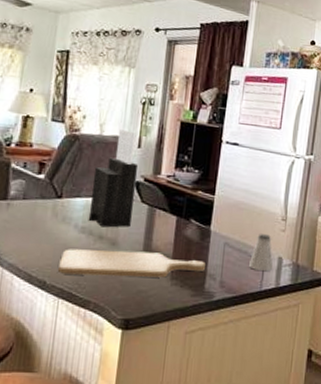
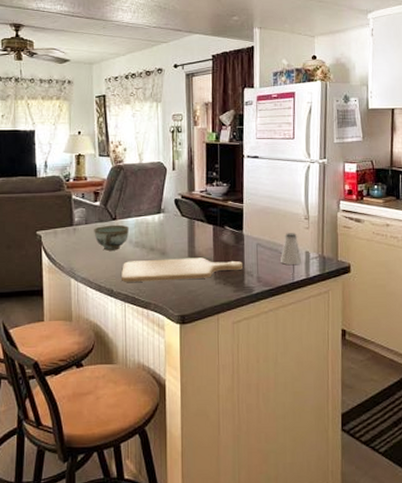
bowl: none [32,203,77,235] -> present [94,224,130,251]
knife block: present [88,130,139,228] -> none [139,157,176,241]

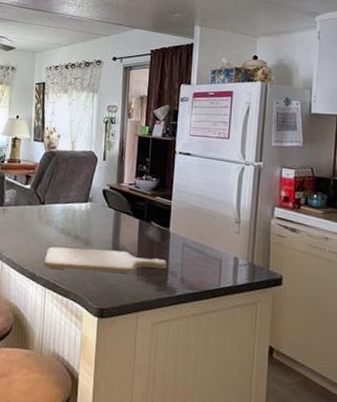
bowl: present [94,224,130,251] -> none [22,208,57,235]
saltshaker: present [281,233,302,266] -> none [207,235,230,271]

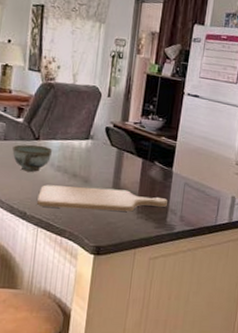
bowl: none [22,208,57,235] -> present [12,144,53,172]

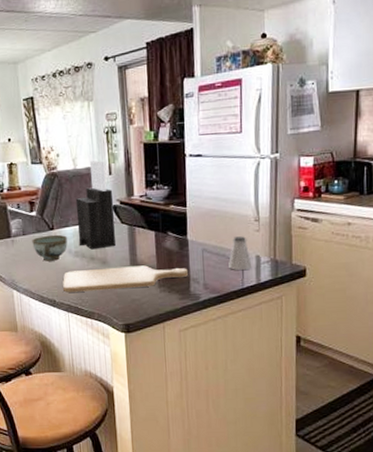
knife block: none [63,80,109,168] -> present [75,160,115,250]
saltshaker: none [206,176,227,209] -> present [229,236,252,271]

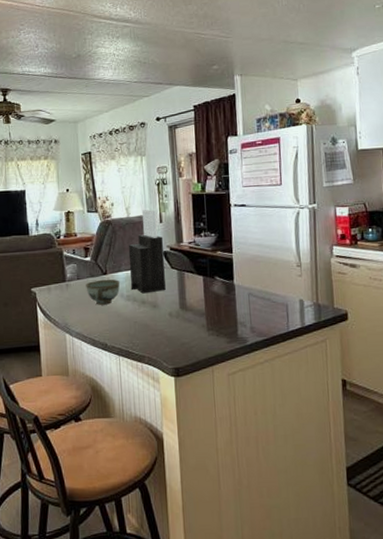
chopping board: present [63,265,188,293] -> none [114,309,235,336]
saltshaker: present [229,236,252,271] -> none [274,281,297,315]

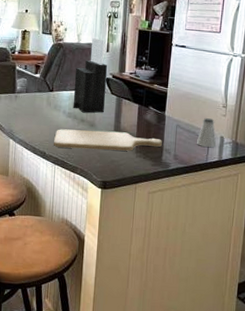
bowl: present [86,279,120,305] -> none [33,95,64,118]
chopping board: none [114,309,235,336] -> present [54,129,162,151]
saltshaker: none [274,281,297,315] -> present [197,118,217,148]

